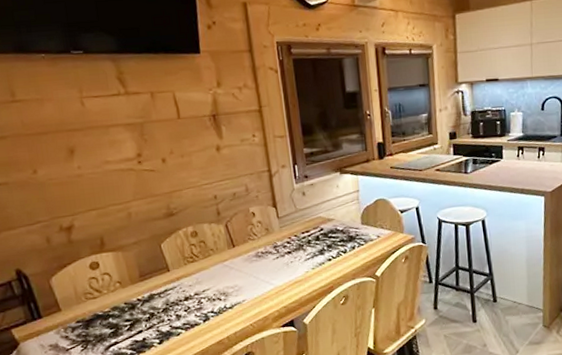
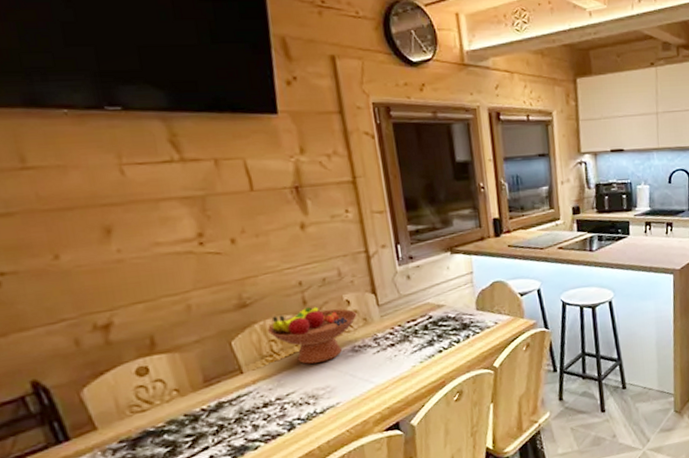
fruit bowl: none [189,217,261,266] -> present [268,306,358,364]

